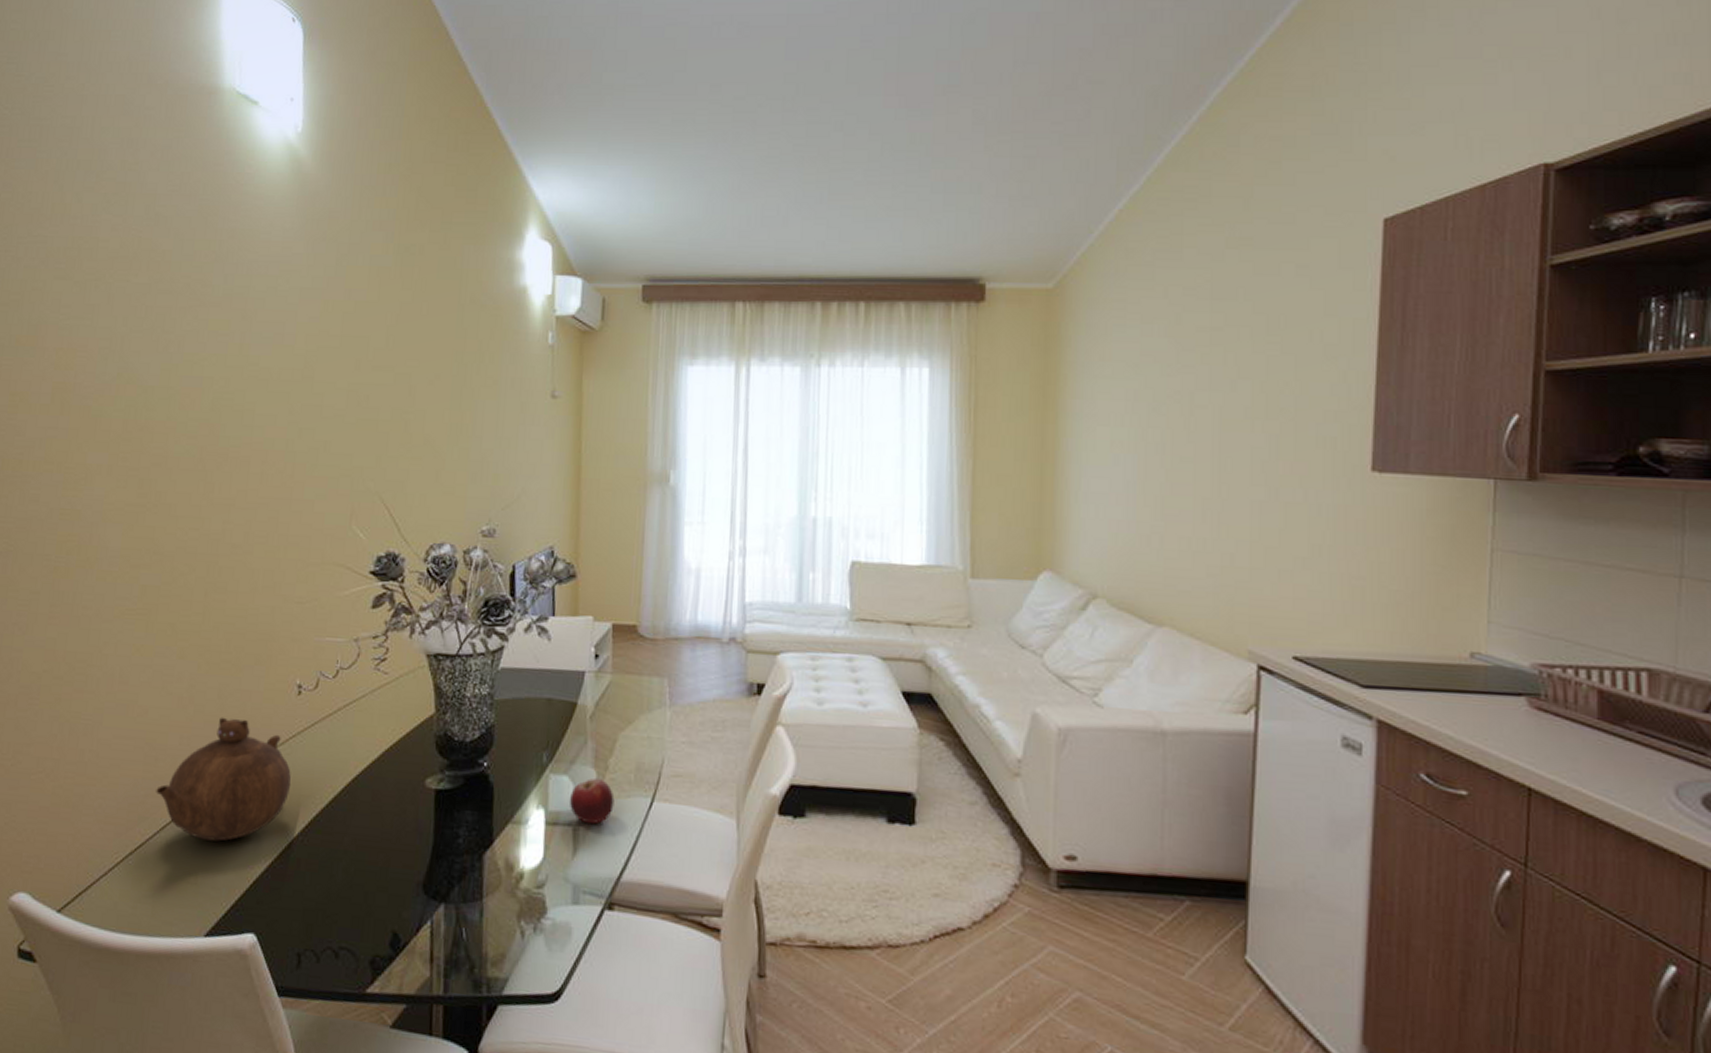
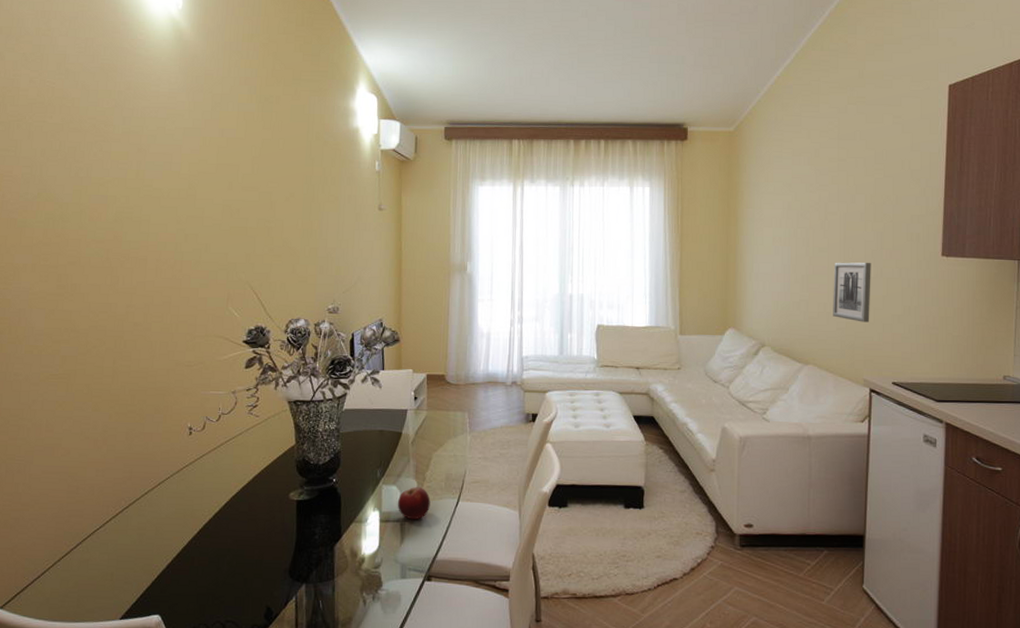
teapot: present [156,717,292,841] -> none [78,454,186,548]
wall art: none [1201,478,1261,567] -> present [833,262,871,323]

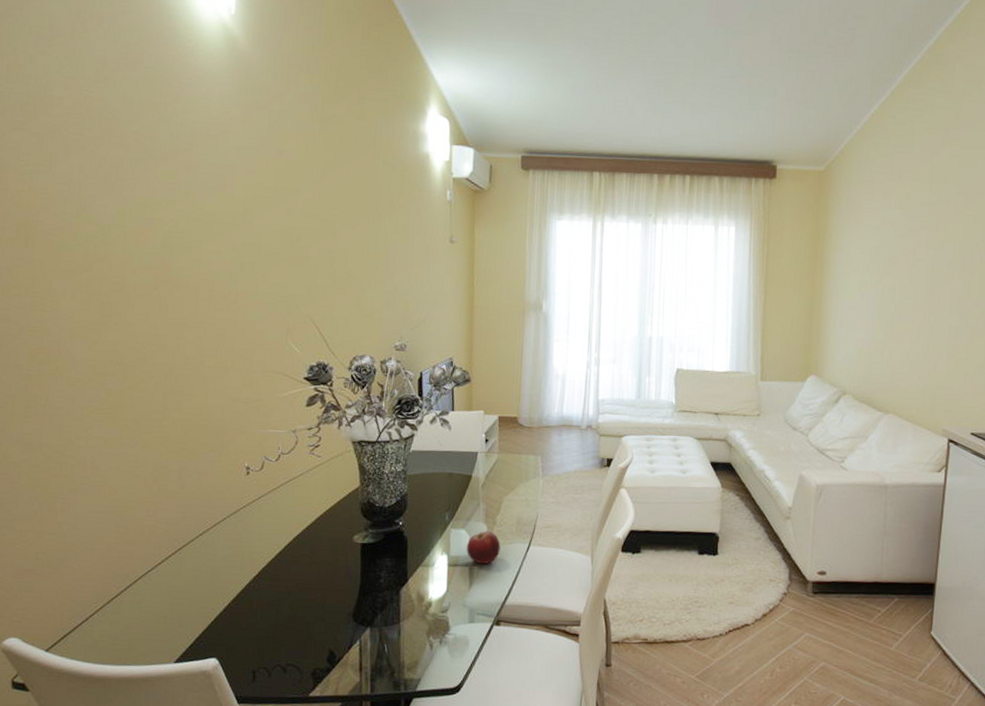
wall art: present [833,262,871,323] -> none [915,310,957,372]

